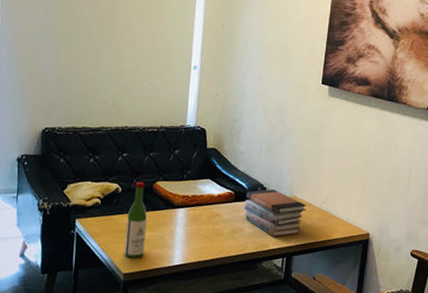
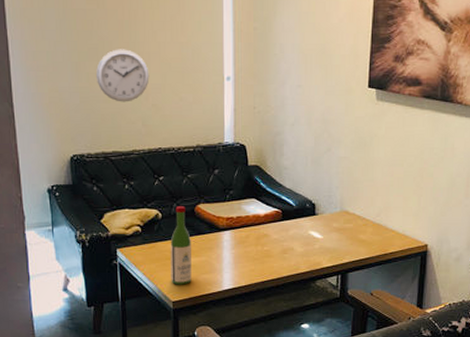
wall clock: none [75,35,124,83] -> present [96,49,150,102]
book stack: present [244,189,307,237] -> none [292,205,359,255]

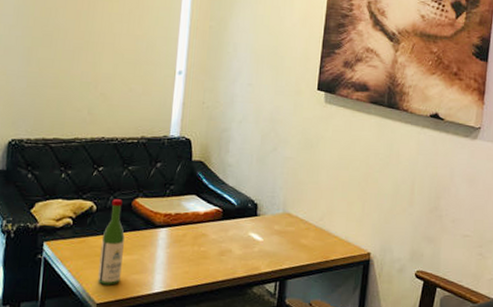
wall clock: present [96,49,150,102] -> none [47,37,102,90]

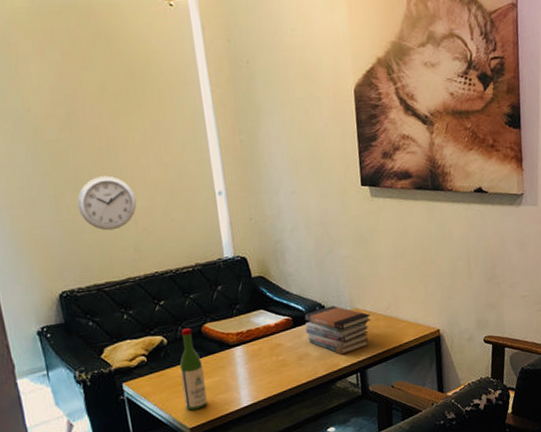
wall clock: none [47,37,102,90] -> present [77,176,137,231]
book stack: none [232,205,302,259] -> present [304,305,371,355]

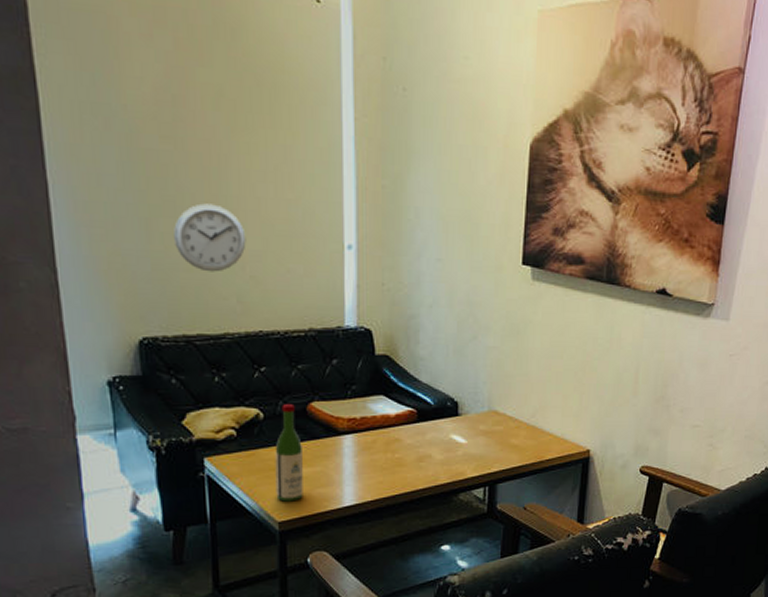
book stack: present [304,305,371,355] -> none [430,403,511,463]

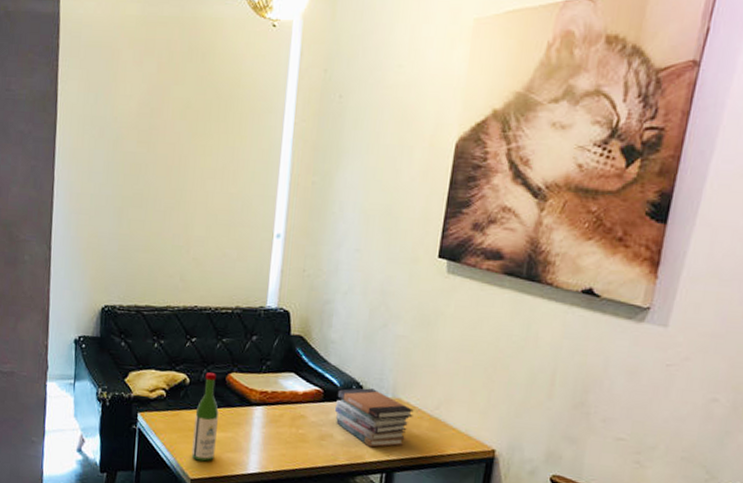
wall clock: present [174,203,246,272] -> none [138,196,194,254]
book stack: none [430,403,511,463] -> present [334,388,414,448]

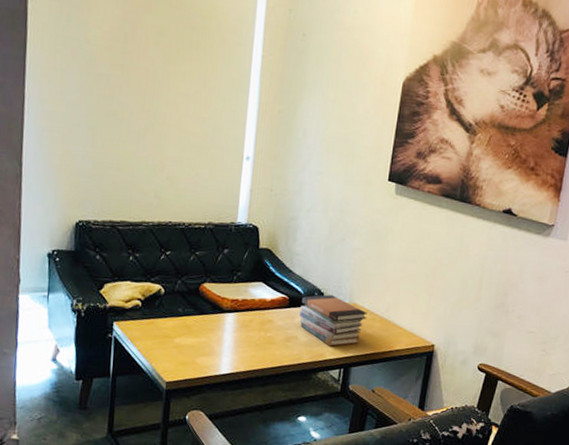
wine bottle: present [191,372,219,462] -> none [167,283,192,366]

